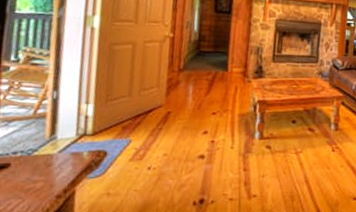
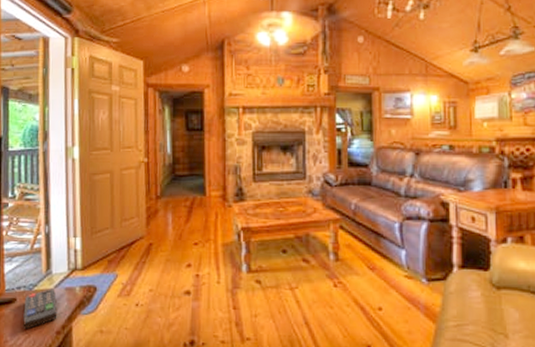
remote control: none [16,153,60,195] -> present [23,288,58,330]

